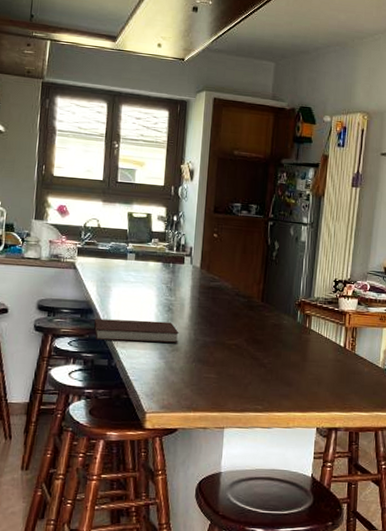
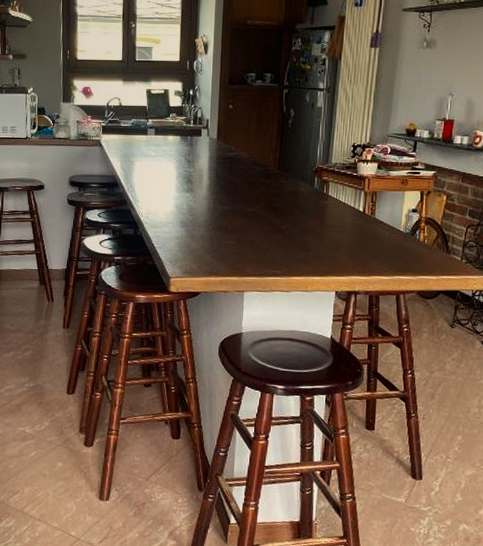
notebook: present [94,318,179,343] -> none [120,191,198,212]

